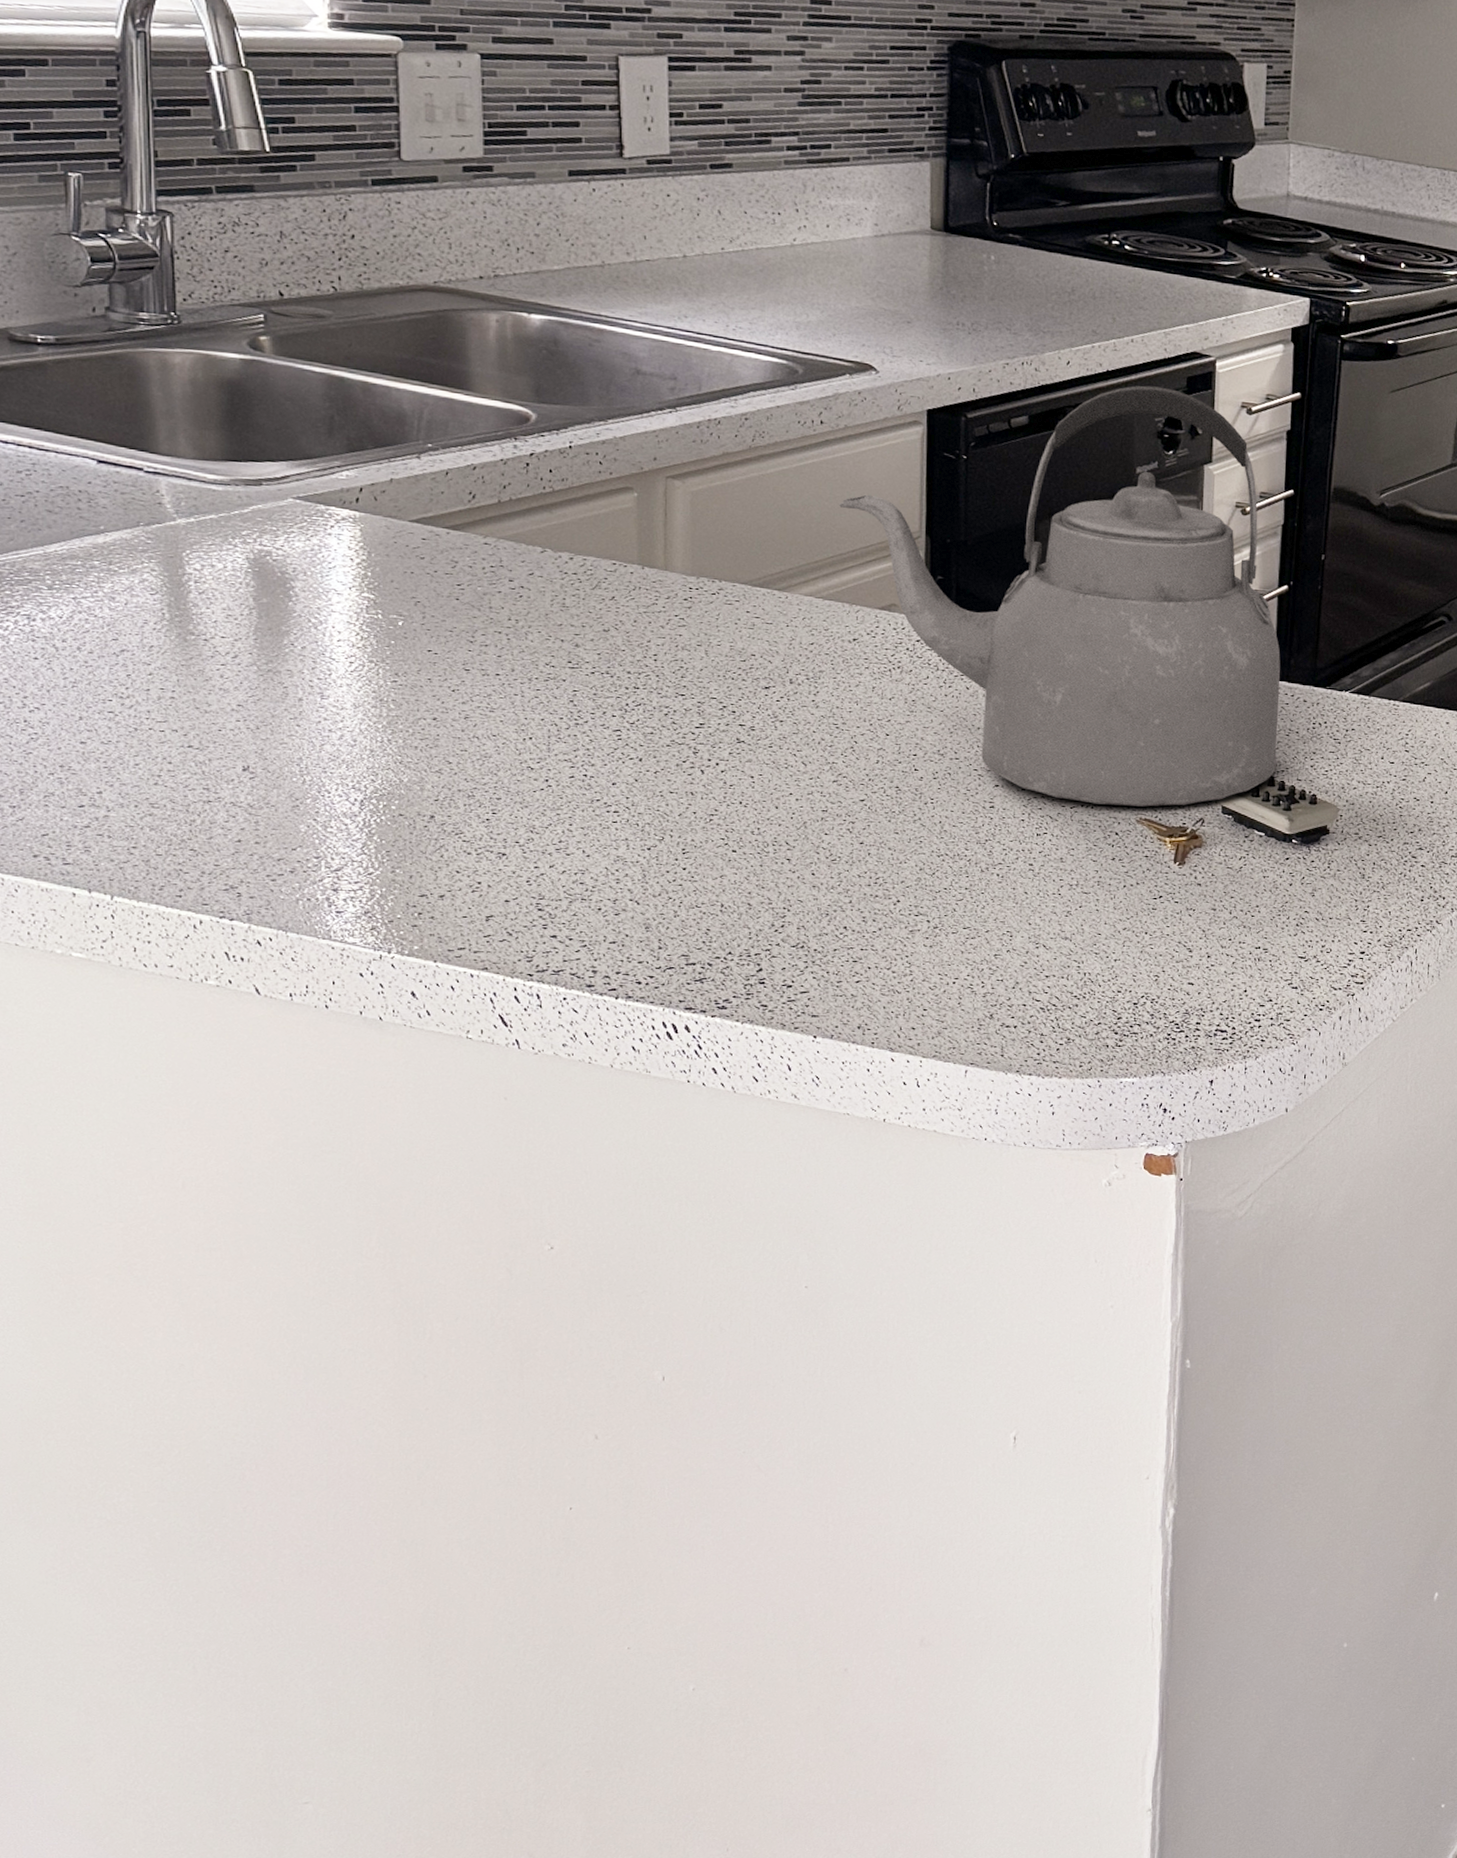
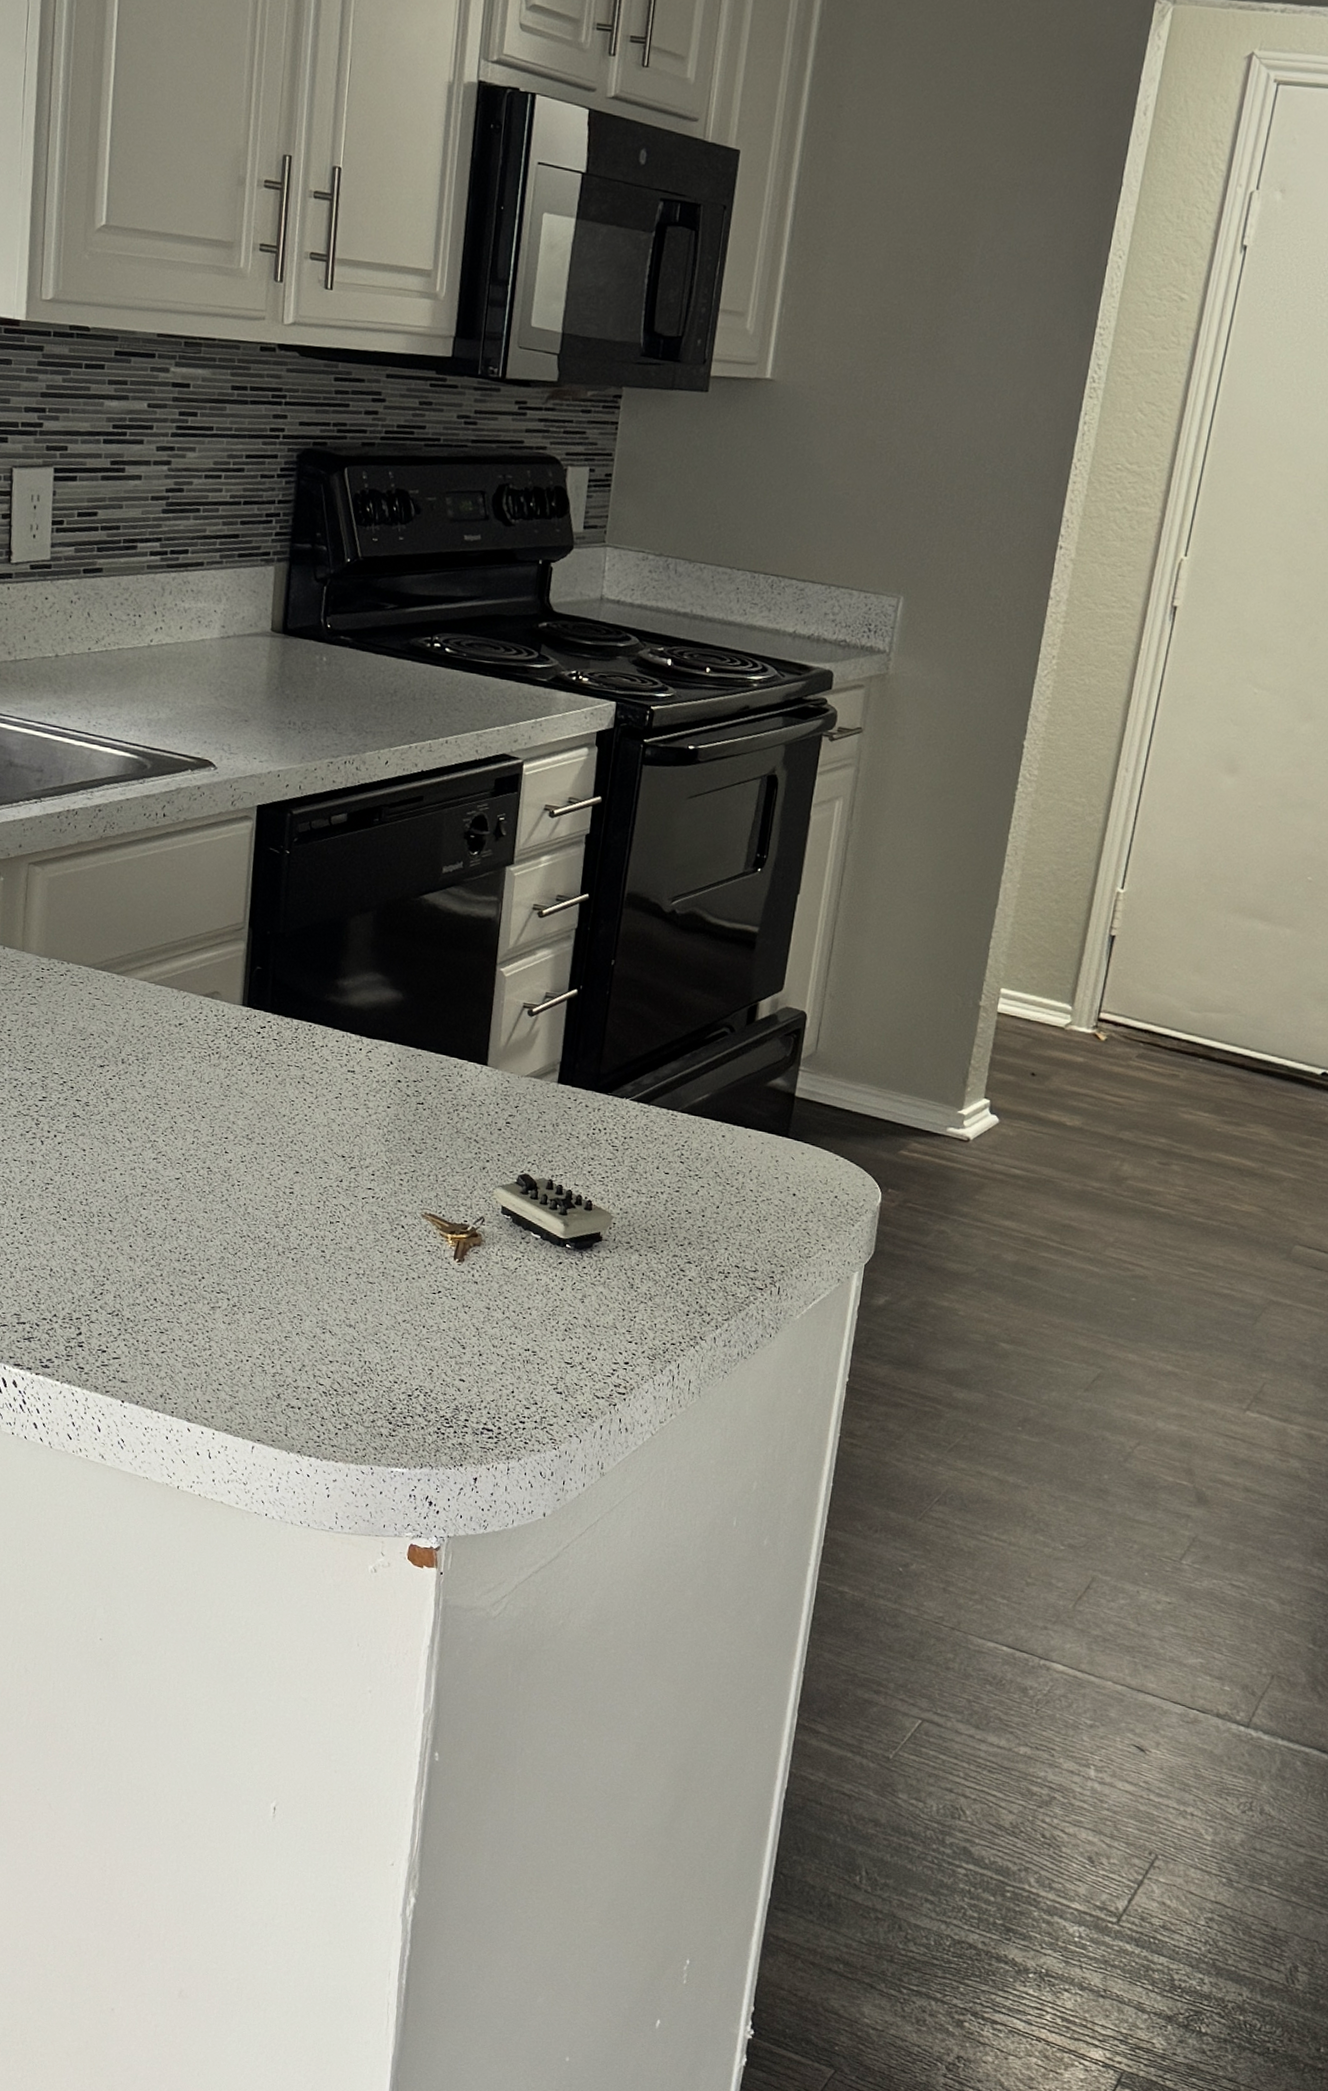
kettle: present [839,385,1281,807] -> none [174,786,566,1203]

